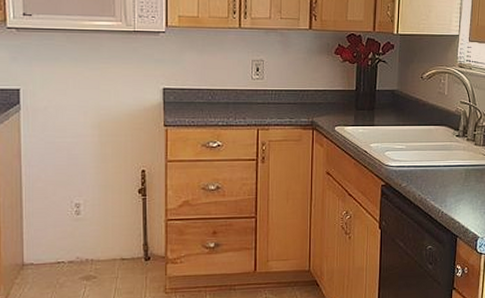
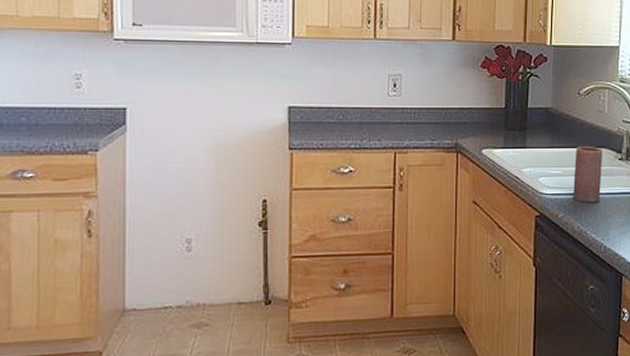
candle: none [415,124,442,173] -> present [573,145,603,202]

